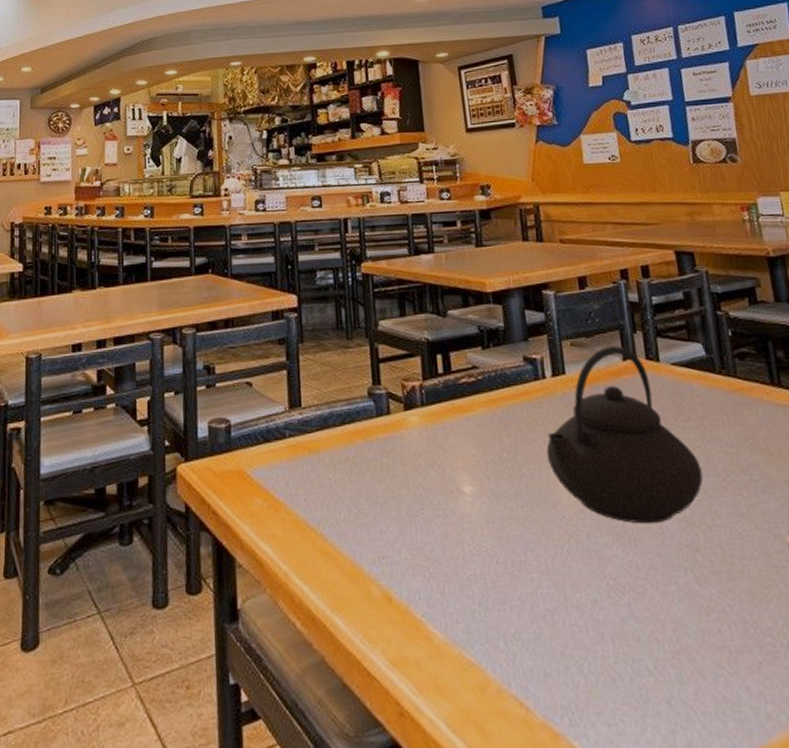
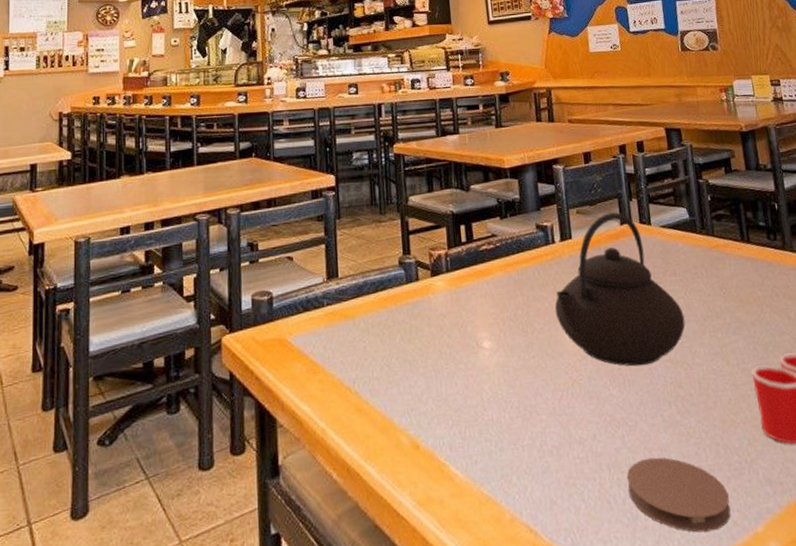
coaster: none [634,631,764,724] -> present [626,457,731,532]

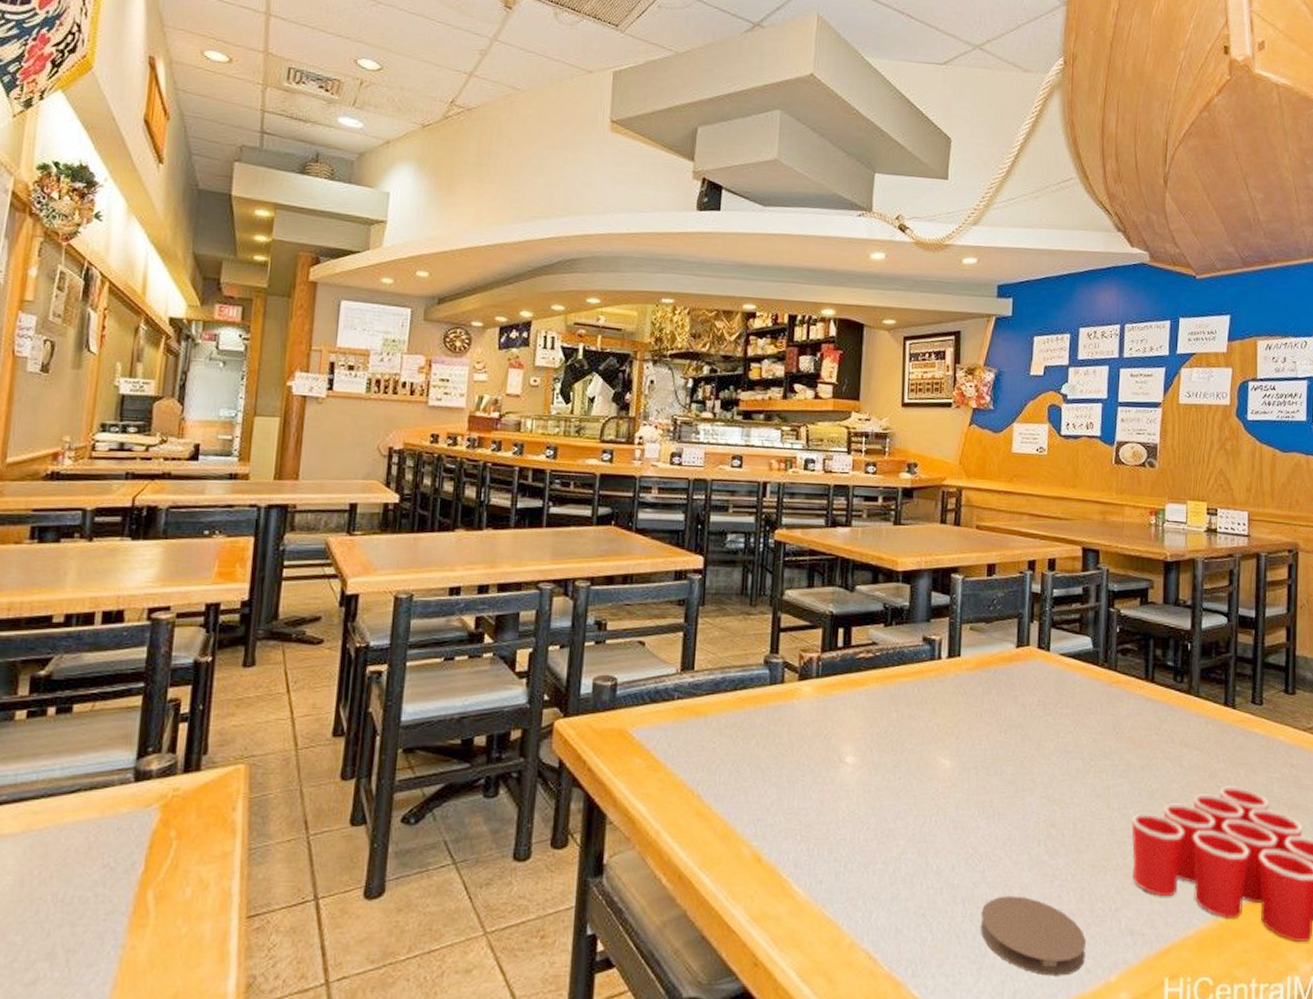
teapot: present [554,212,686,367] -> none [930,633,1070,800]

